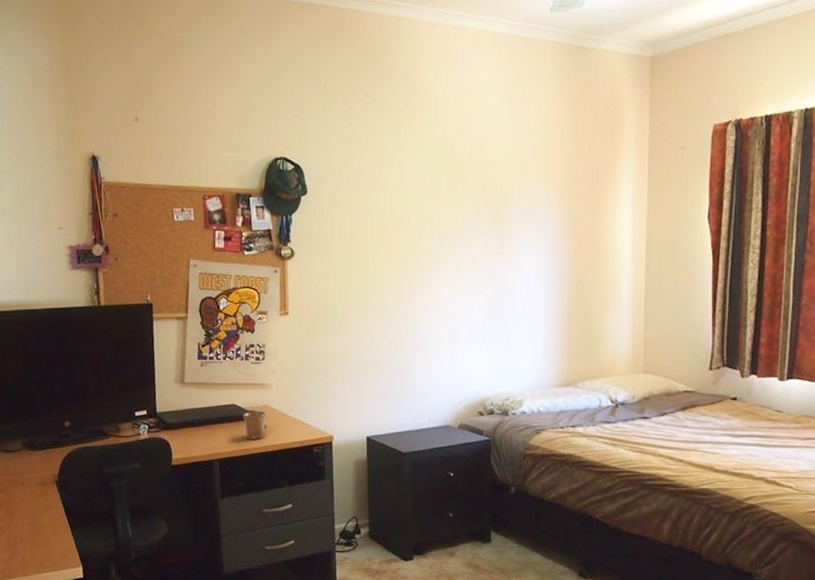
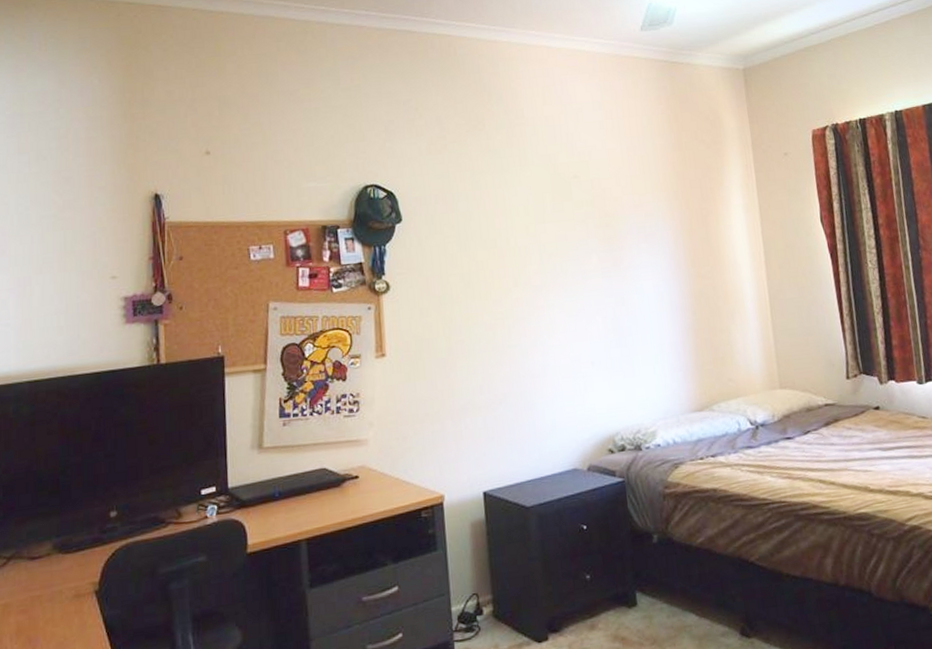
mug: present [243,411,268,440] -> none [335,473,366,510]

